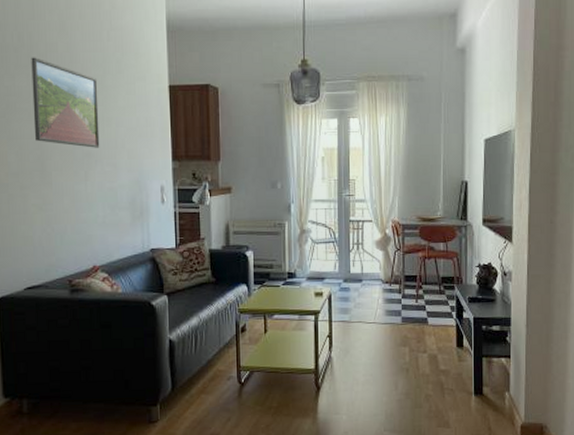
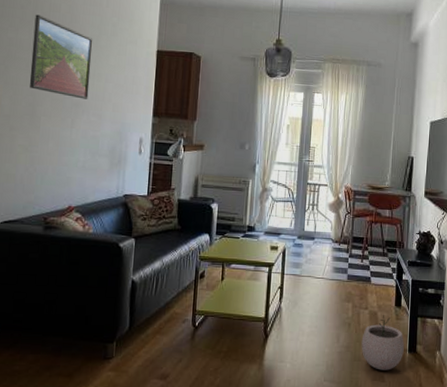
plant pot: none [422,358,469,416] -> present [361,315,404,371]

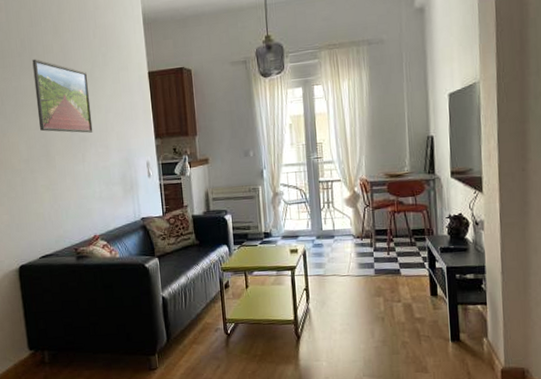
plant pot: present [361,315,404,371] -> none [398,306,446,362]

